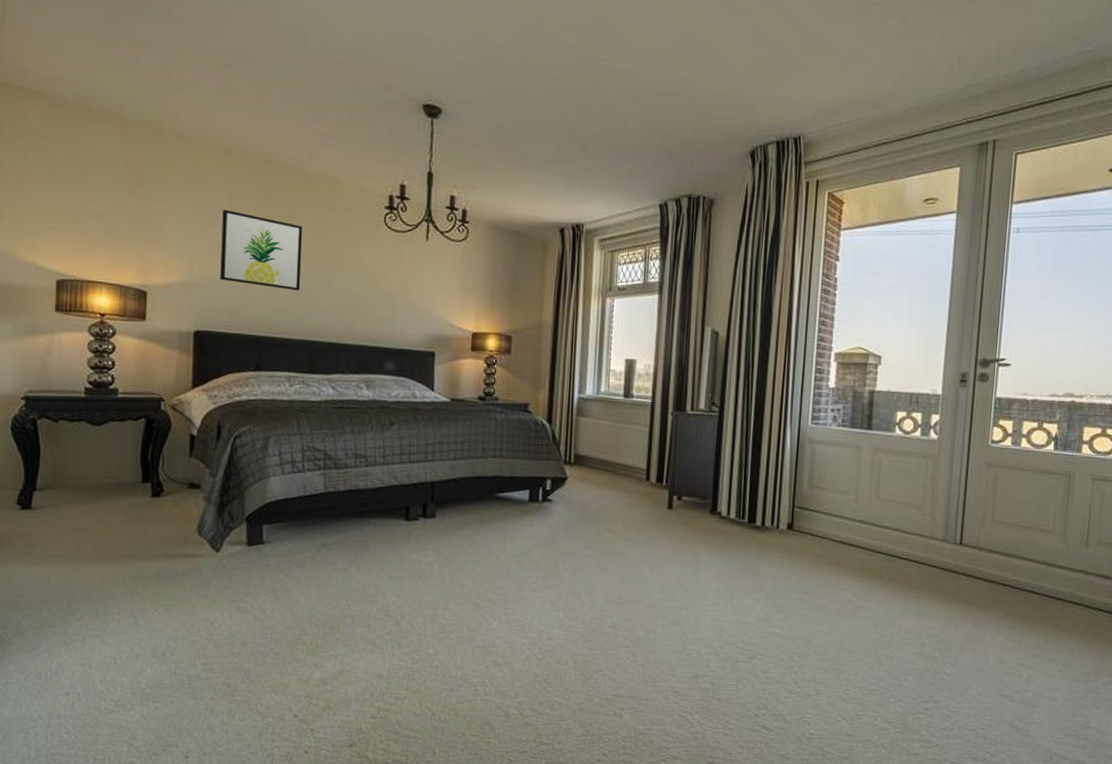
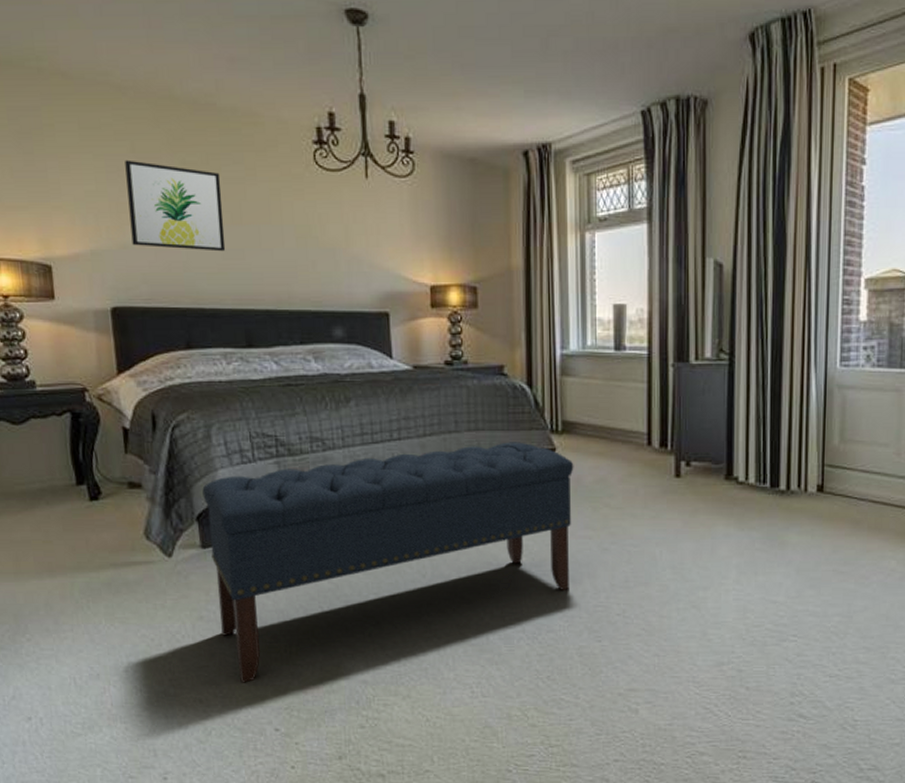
bench: none [254,469,582,671] -> present [202,442,574,683]

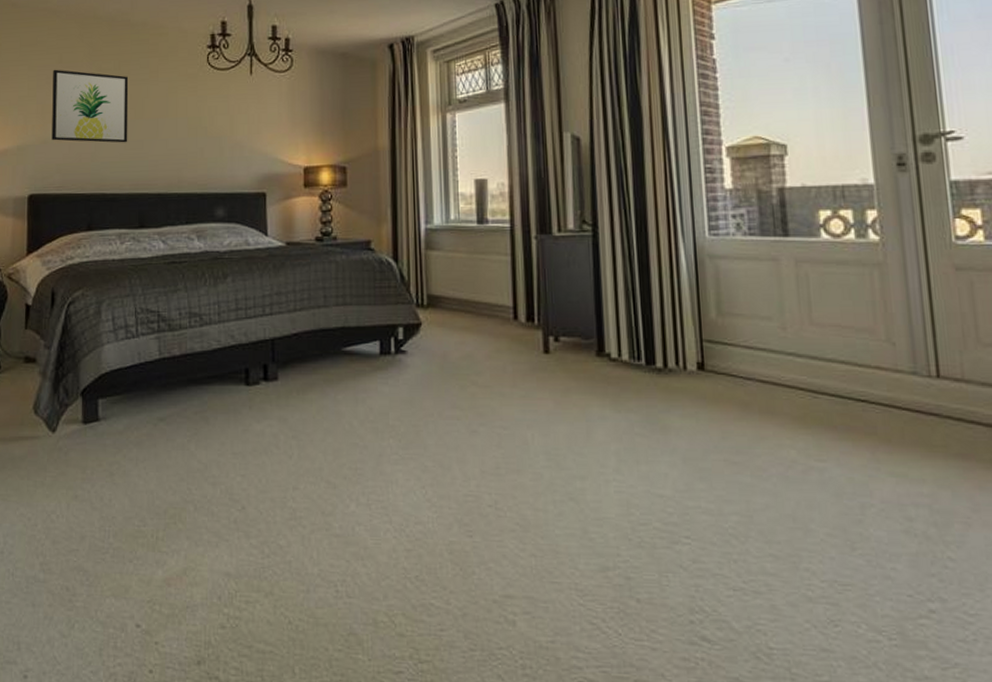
bench: present [202,442,574,683] -> none [89,316,440,571]

